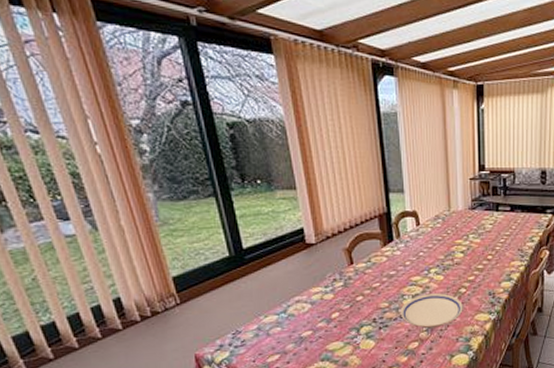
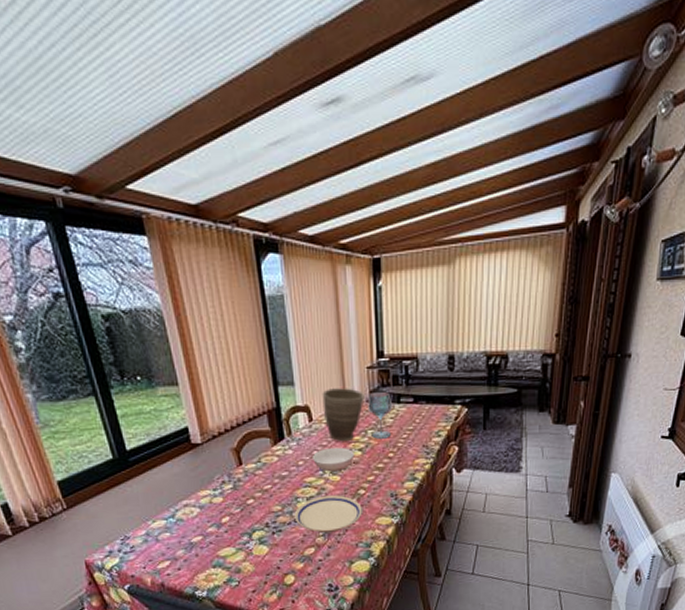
bowl: none [418,249,457,272] -> present [311,447,355,472]
vase: none [429,196,467,245] -> present [322,388,365,442]
wine glass: none [470,200,492,243] -> present [368,391,393,439]

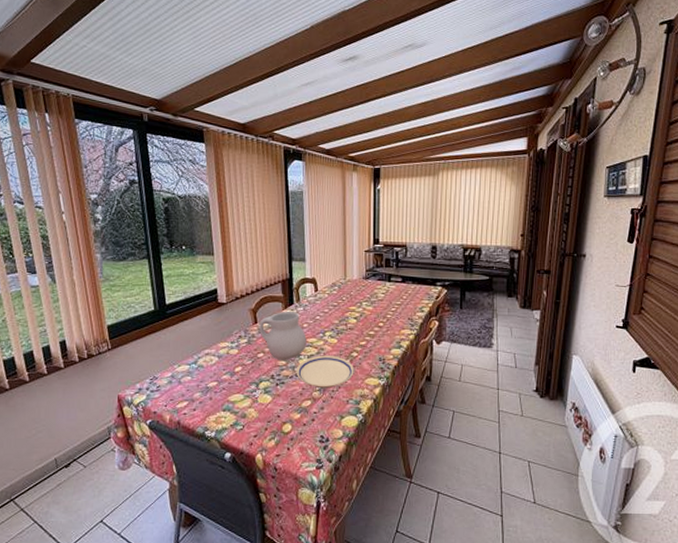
pitcher: none [245,448,304,506] -> present [259,312,307,360]
bowl: present [311,447,355,472] -> none [314,314,350,335]
vase: present [322,388,365,442] -> none [327,266,362,311]
wine glass: present [368,391,393,439] -> none [364,271,385,310]

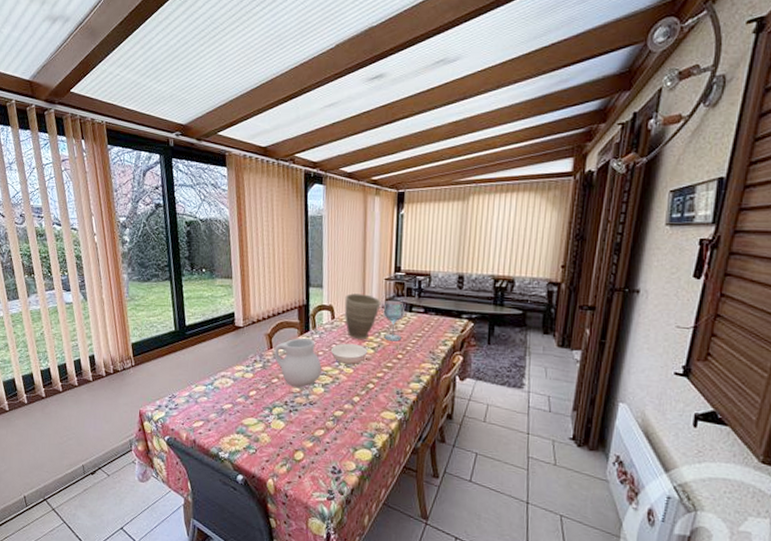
plate: present [296,355,354,388] -> none [309,384,370,419]
bowl: none [314,314,350,335] -> present [330,343,368,365]
vase: none [327,266,362,311] -> present [344,293,381,340]
wine glass: none [364,271,385,310] -> present [383,300,405,342]

